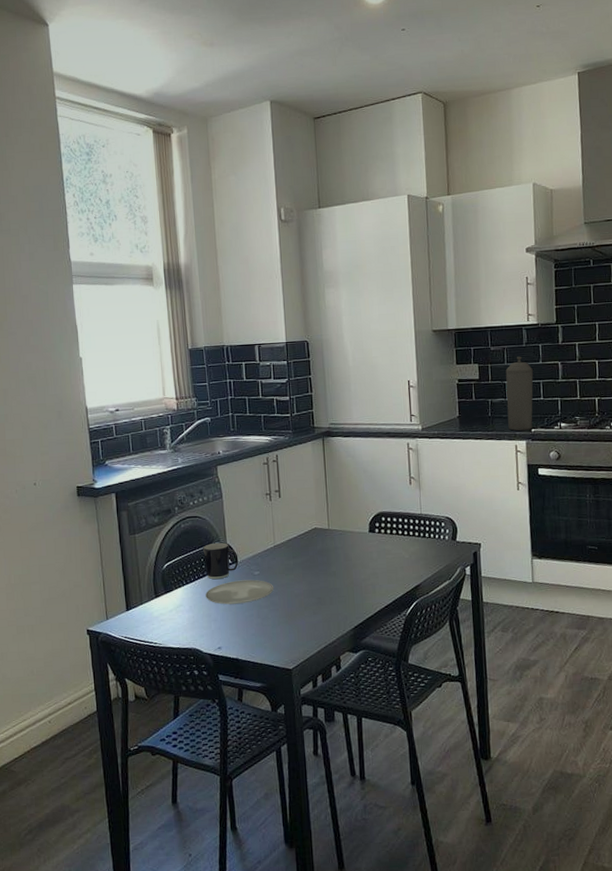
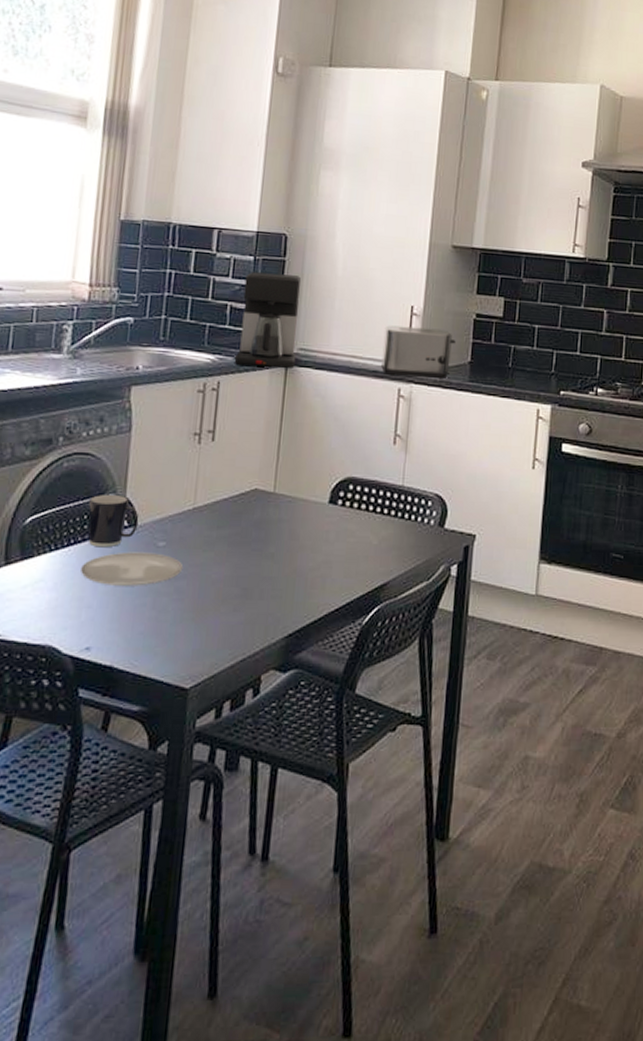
coffee maker: none [283,370,329,442] -> present [234,272,302,369]
toaster: none [390,395,445,435] -> present [381,325,456,380]
canister: present [505,356,533,431] -> none [531,295,572,393]

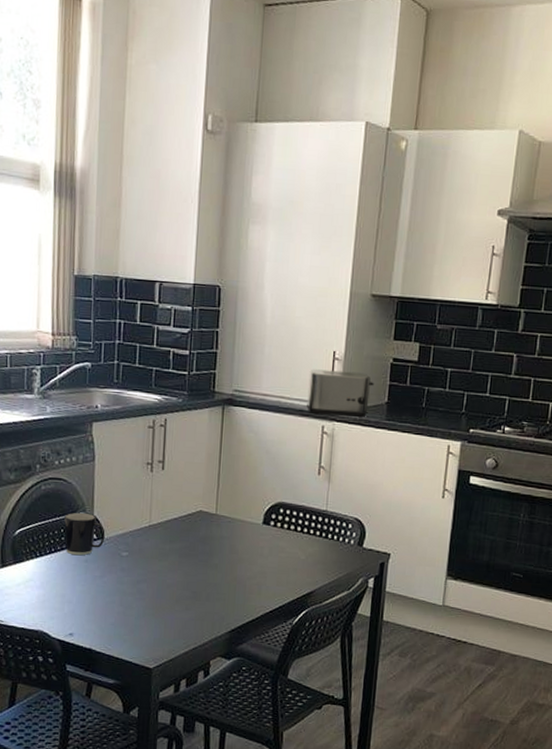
plate: present [81,552,184,586] -> none [61,559,144,587]
coffee maker: present [234,272,302,369] -> none [178,321,235,408]

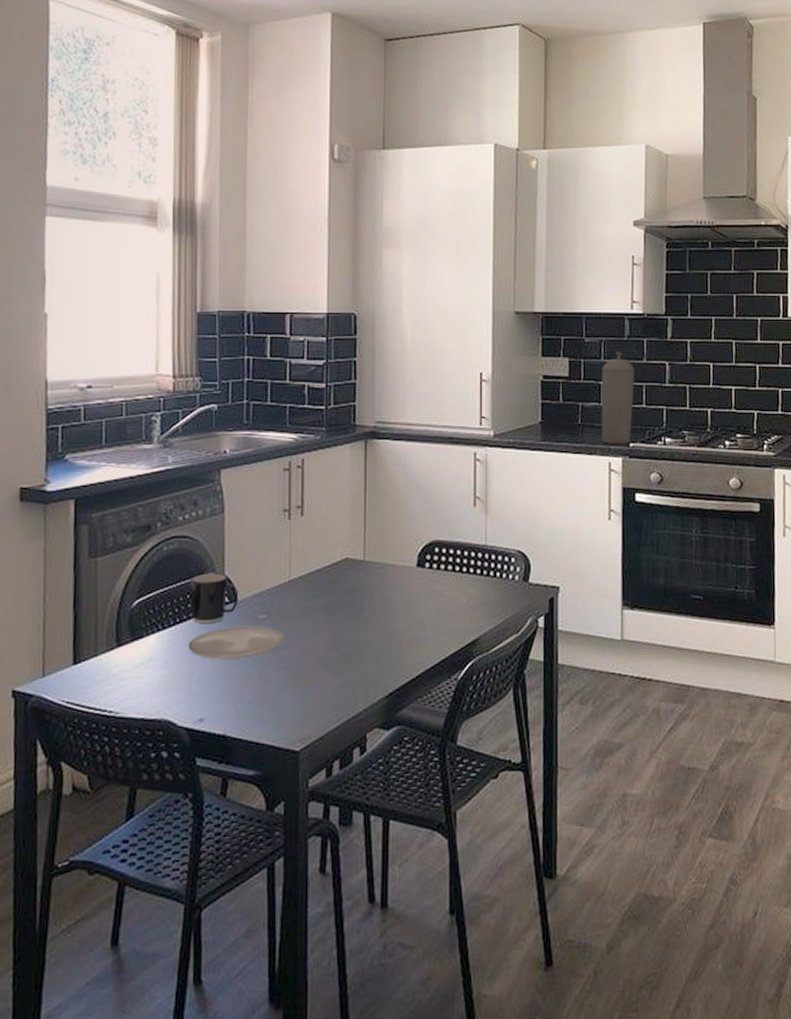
plate: none [61,559,144,587] -> present [188,625,284,659]
toaster: present [307,369,374,418] -> none [456,393,525,441]
canister: none [443,340,483,431] -> present [601,352,635,445]

